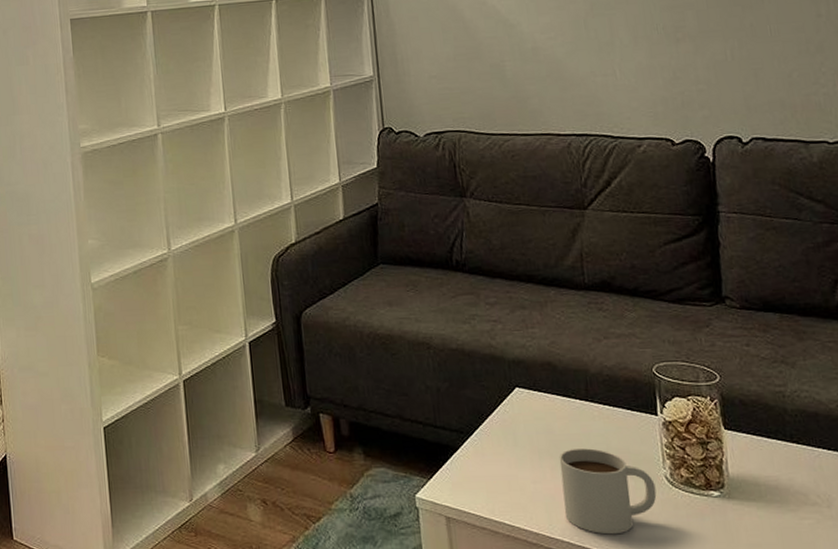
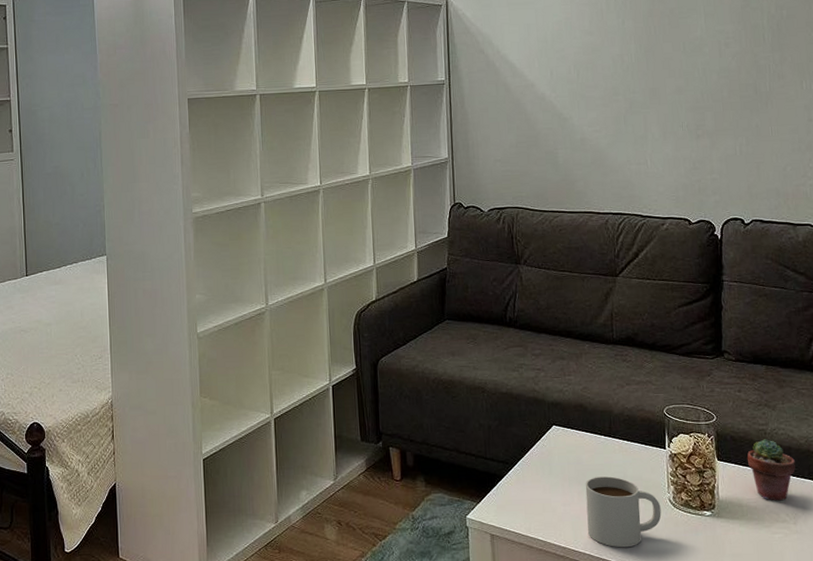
potted succulent: none [761,403,826,479] -> present [747,439,796,501]

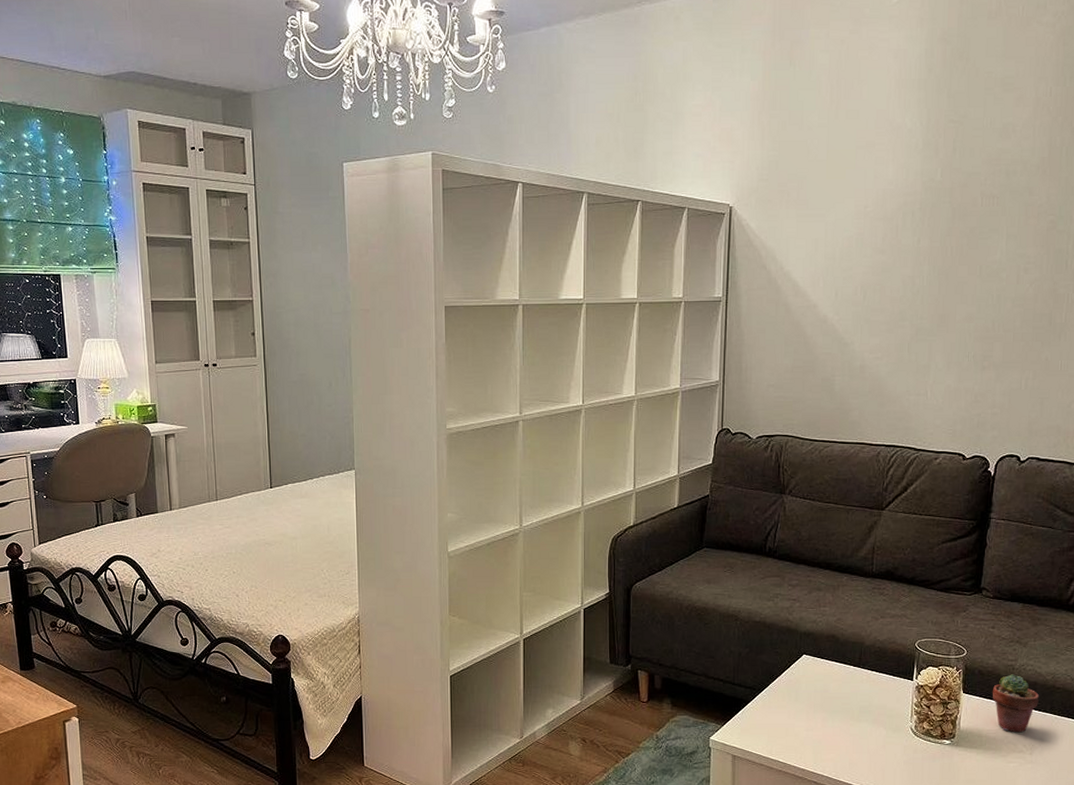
mug: present [585,476,662,548] -> none [828,705,902,771]

